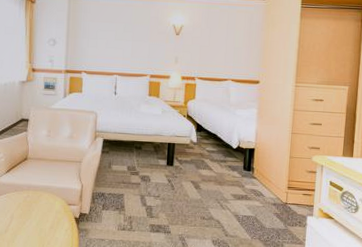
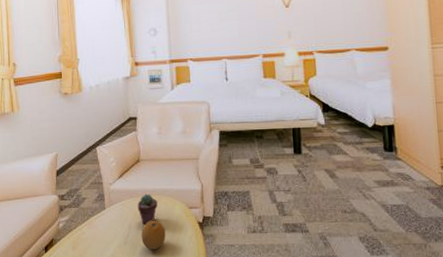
potted succulent: none [20,189,41,216] -> present [137,194,158,225]
fruit: none [21,212,45,239] -> present [141,220,166,250]

